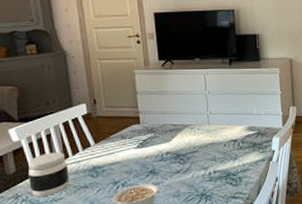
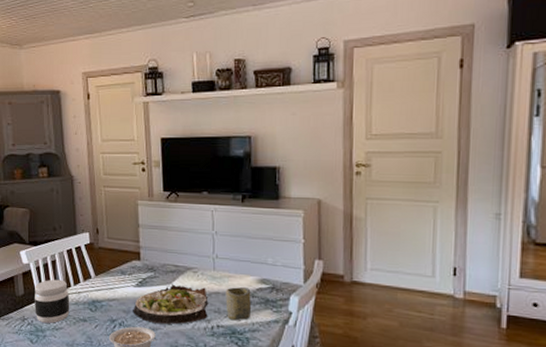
salad plate: none [135,140,206,179] -> present [133,284,208,325]
cup: none [220,136,242,165] -> present [225,287,251,321]

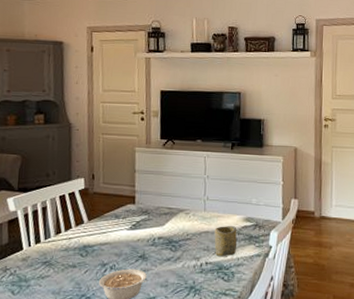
jar: present [35,279,70,323] -> none [19,226,59,272]
salad plate: present [133,284,208,325] -> none [125,225,199,265]

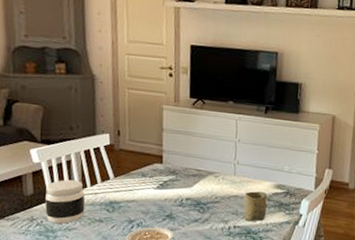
jar: none [19,226,59,272] -> present [45,179,85,224]

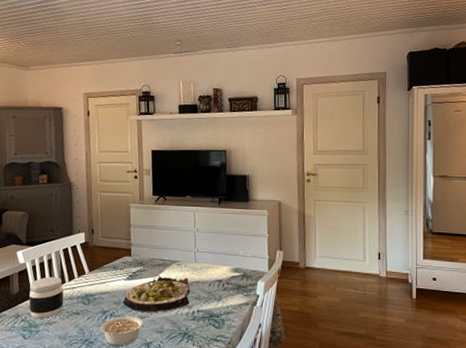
salad plate: none [152,187,227,225] -> present [123,276,190,313]
cup: present [243,191,268,222] -> none [205,276,226,305]

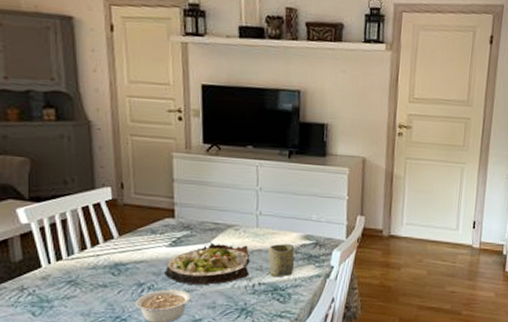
jar: present [29,276,64,318] -> none [38,241,86,292]
cup: none [205,276,226,305] -> present [268,244,295,277]

